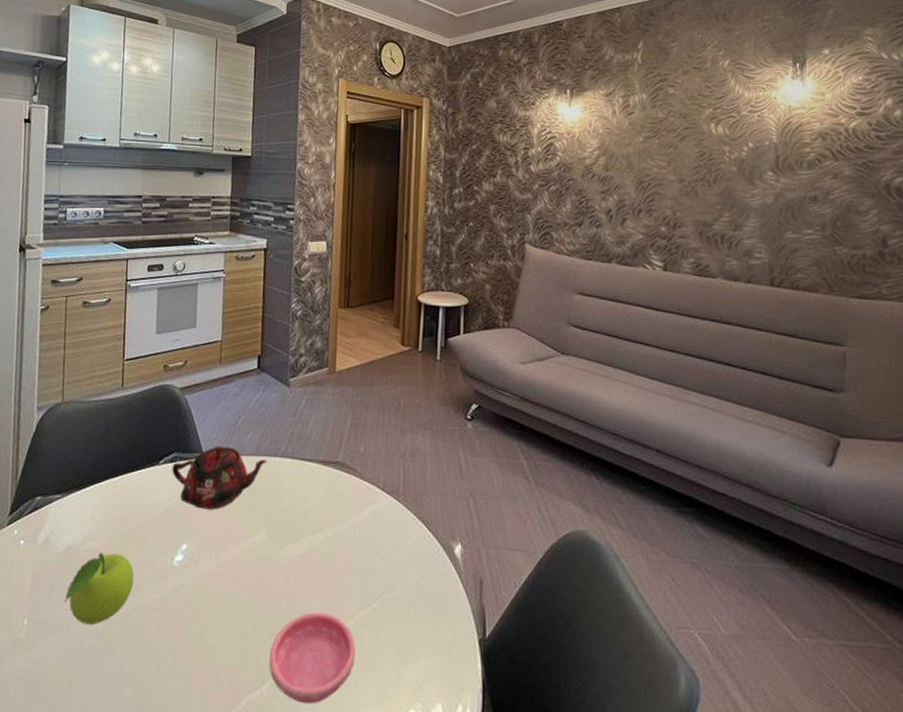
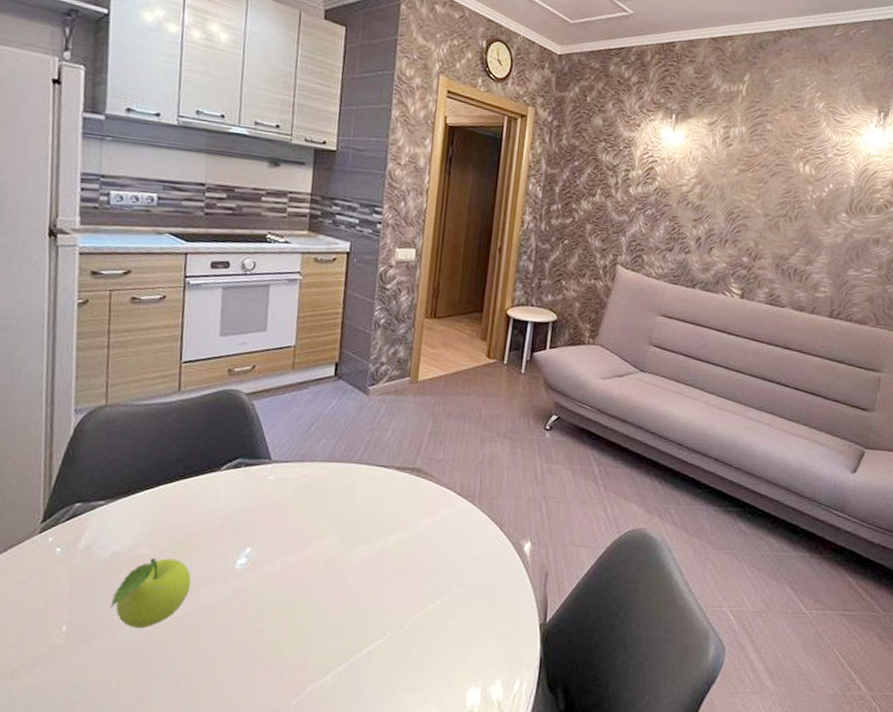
teapot: present [172,445,268,510] -> none [235,451,342,515]
saucer: present [269,612,355,704] -> none [335,606,423,688]

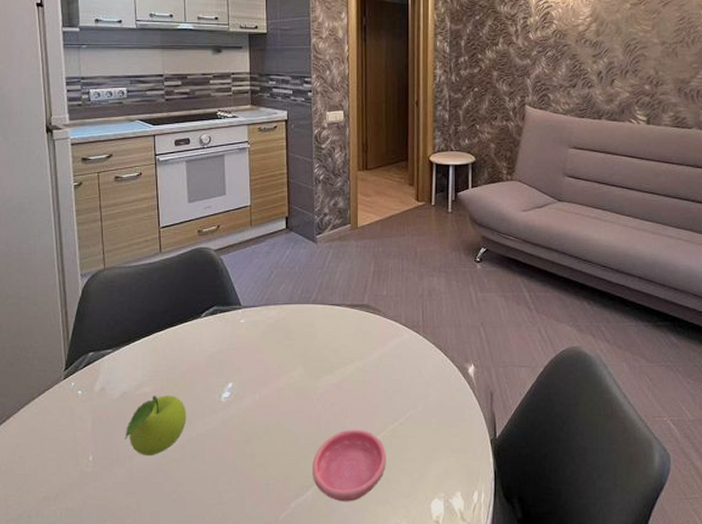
saucer: none [335,606,423,688] -> present [313,429,386,502]

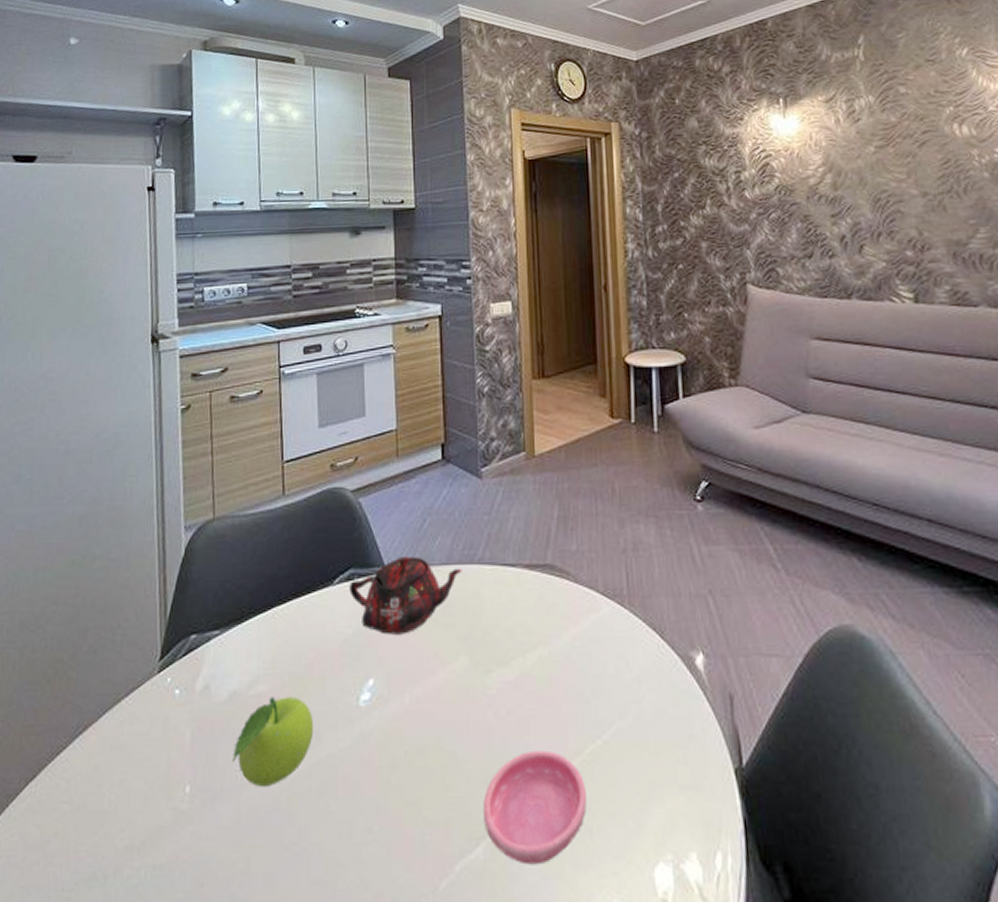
teapot: none [213,297,301,353] -> present [349,555,463,635]

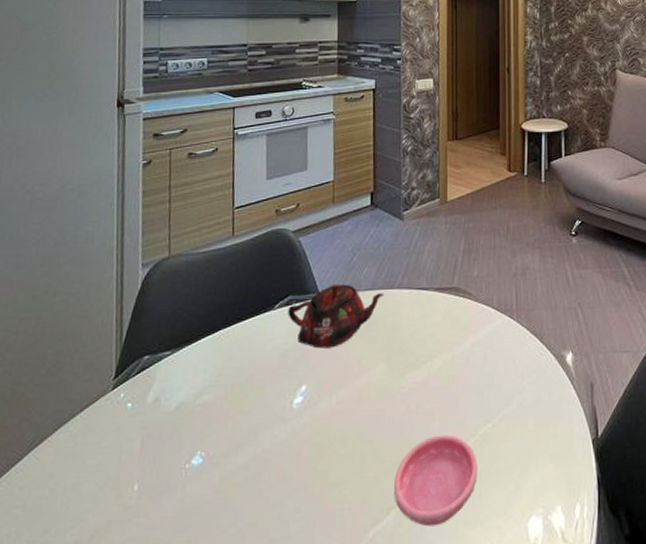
fruit: present [231,697,314,788] -> none [177,404,253,482]

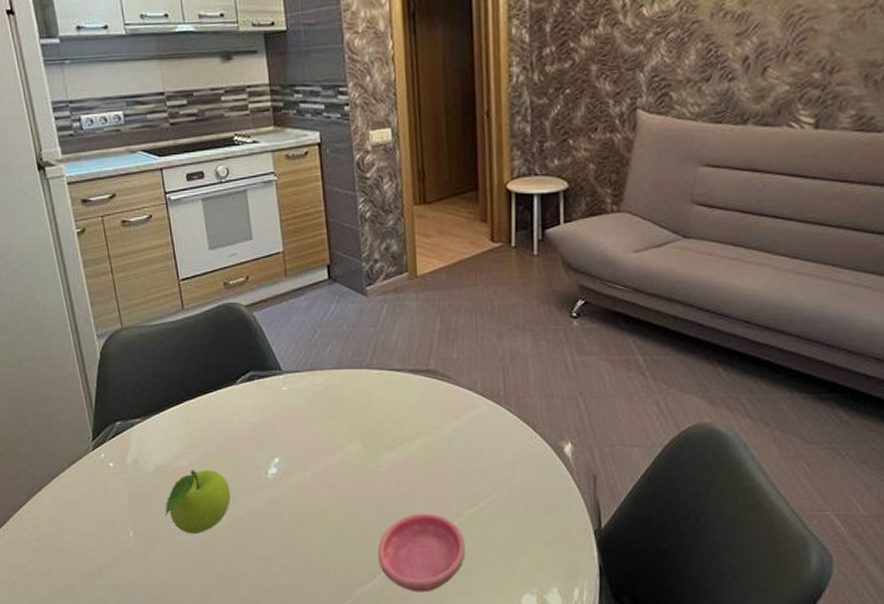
fruit: none [177,404,253,482] -> present [164,470,231,535]
teapot: present [288,283,385,349] -> none [251,361,353,424]

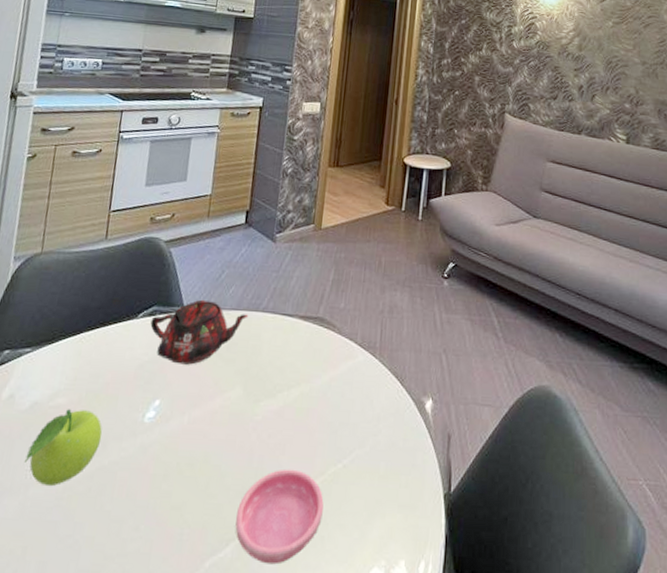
teapot: none [251,361,353,424] -> present [150,299,249,365]

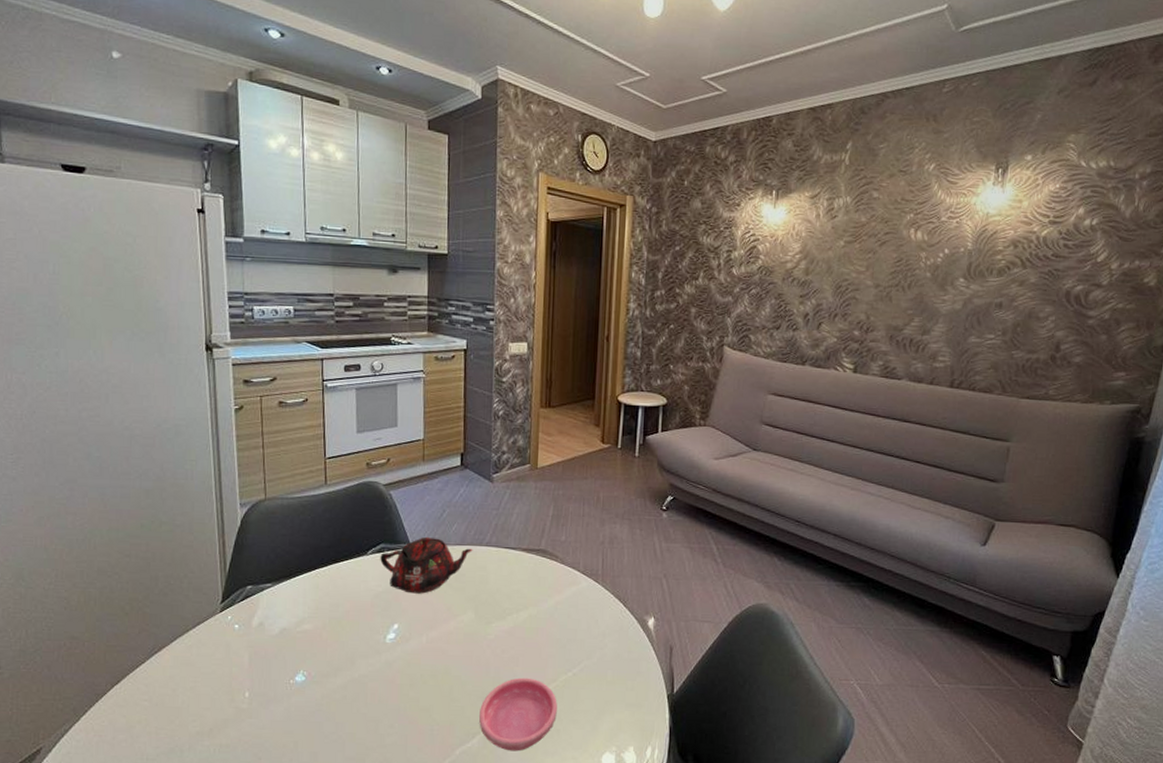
fruit: present [23,409,103,487] -> none [282,633,350,696]

